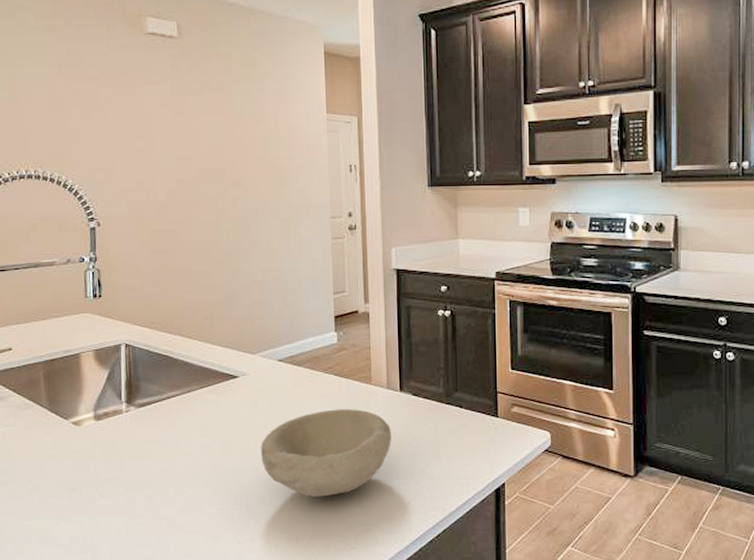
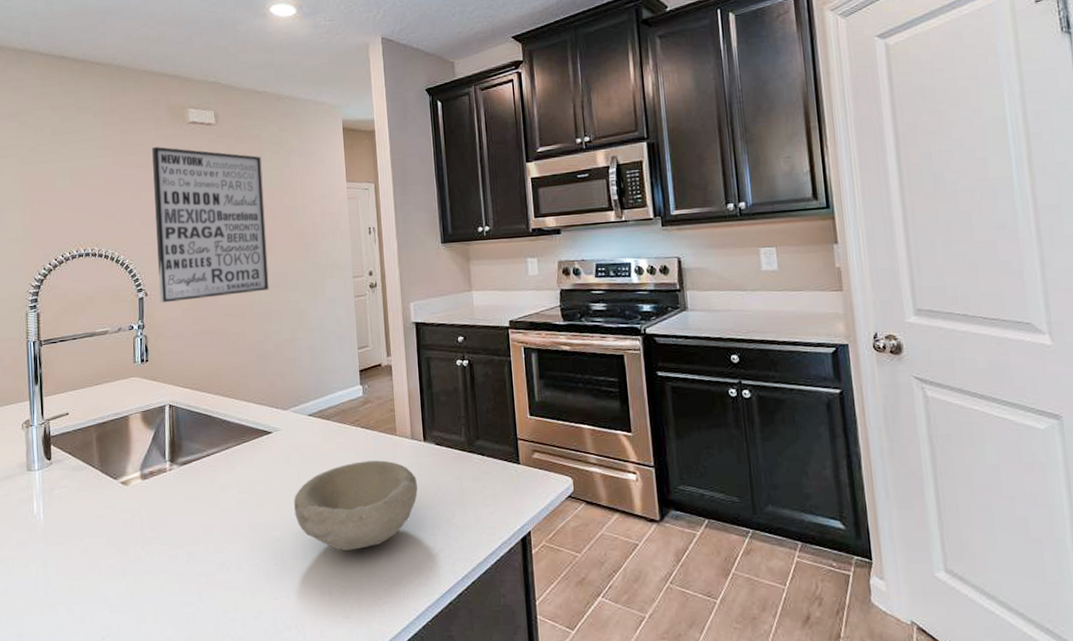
wall art: none [104,58,238,235] -> present [152,146,269,303]

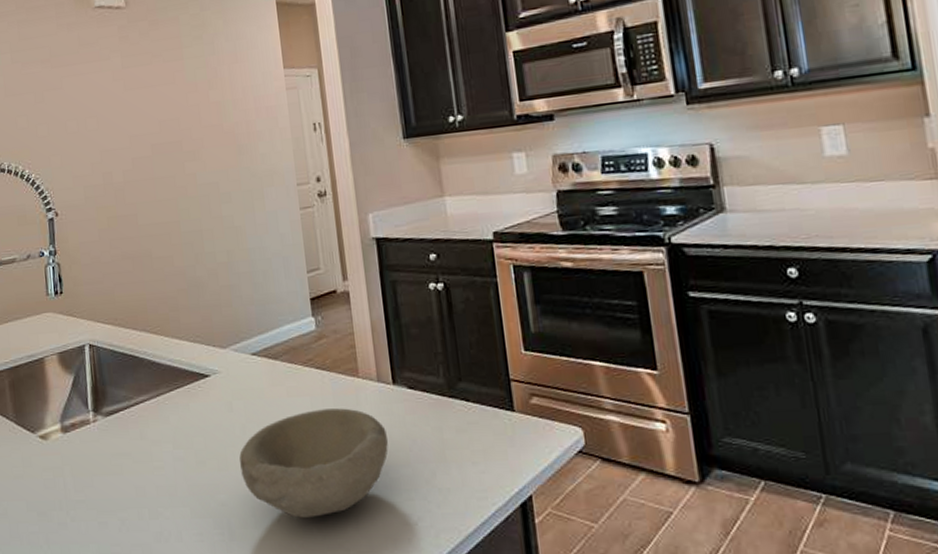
wall art: present [152,146,269,303] -> none [54,38,198,224]

